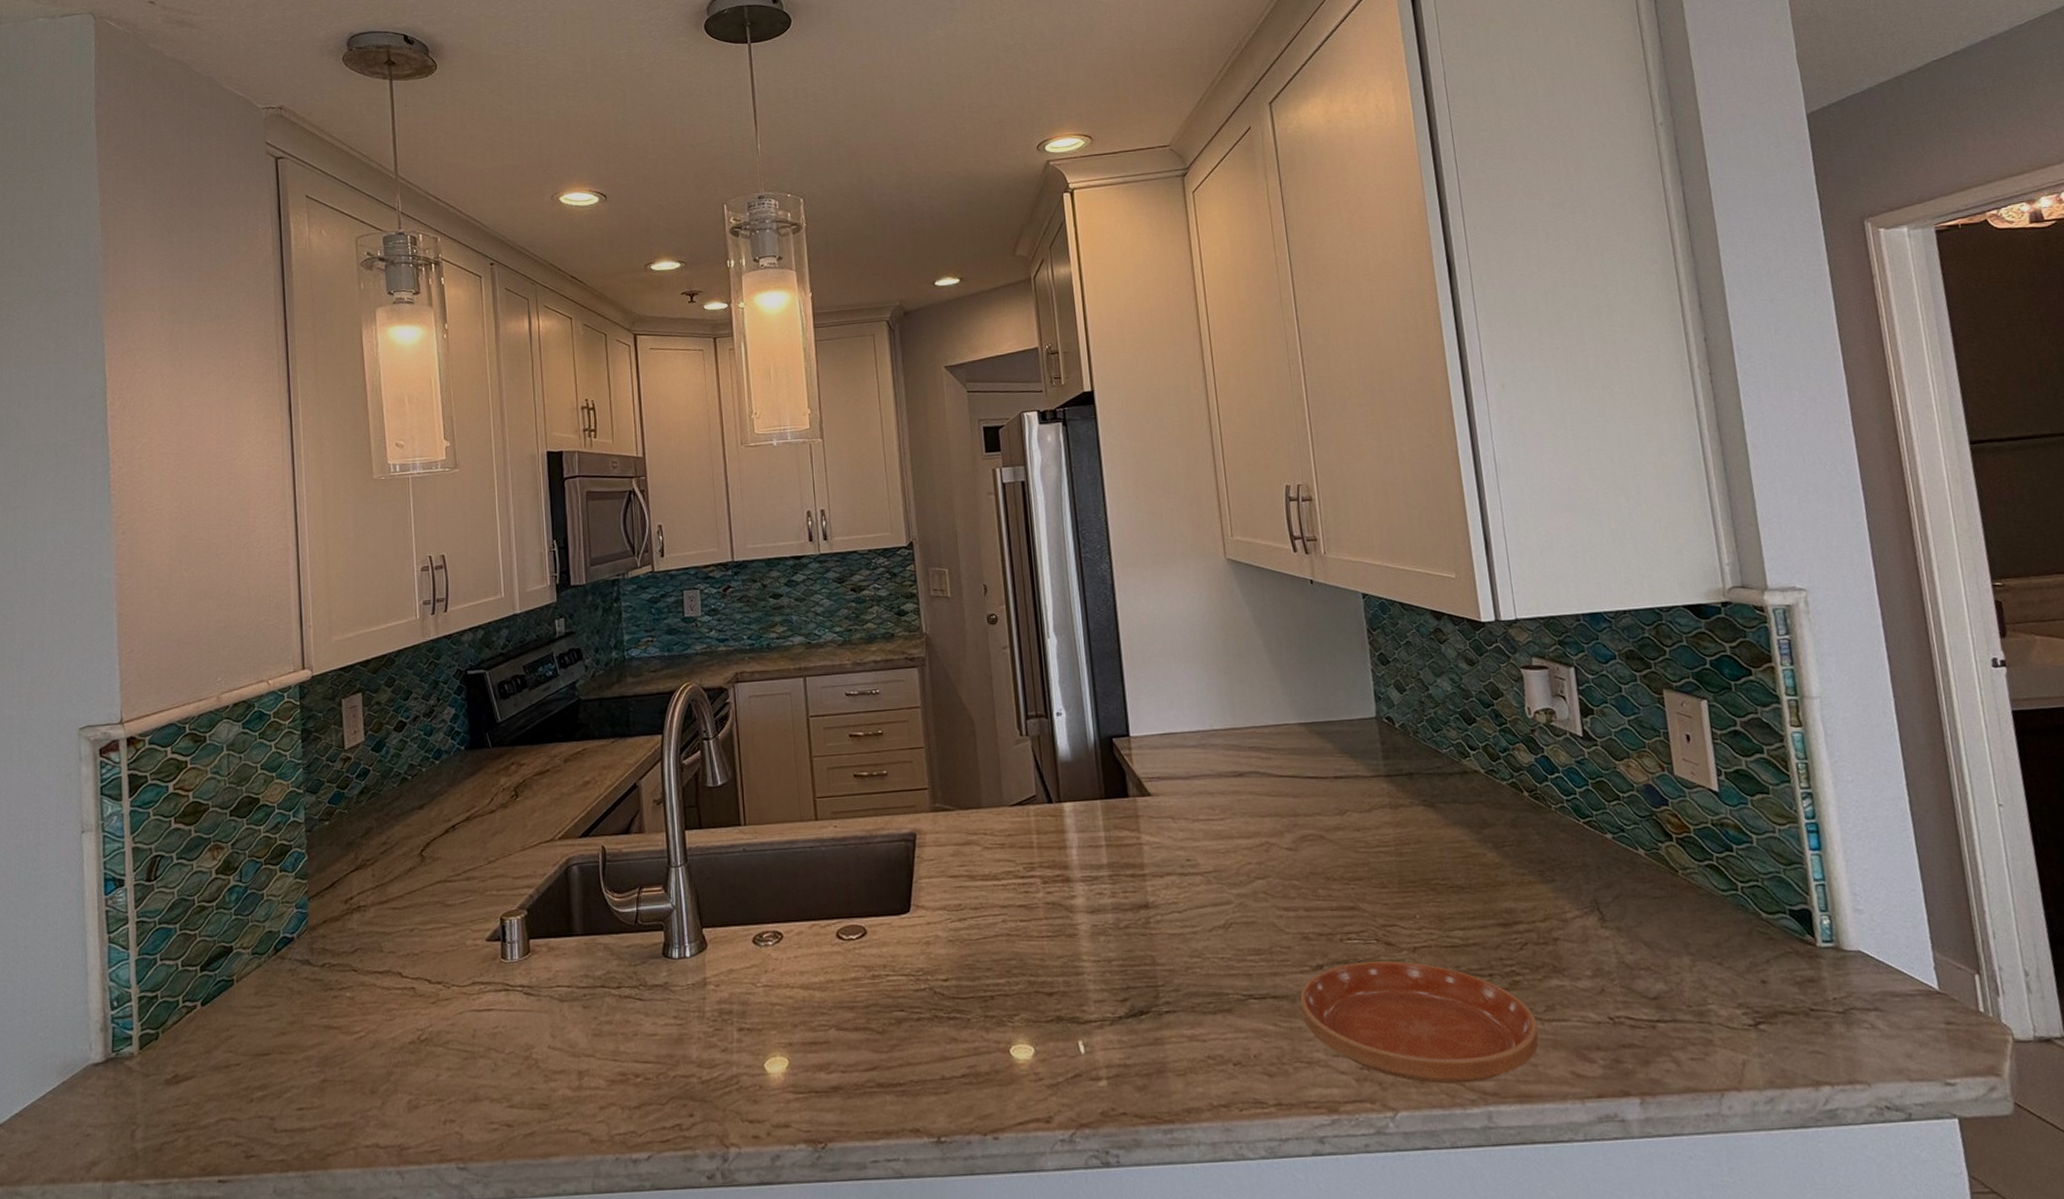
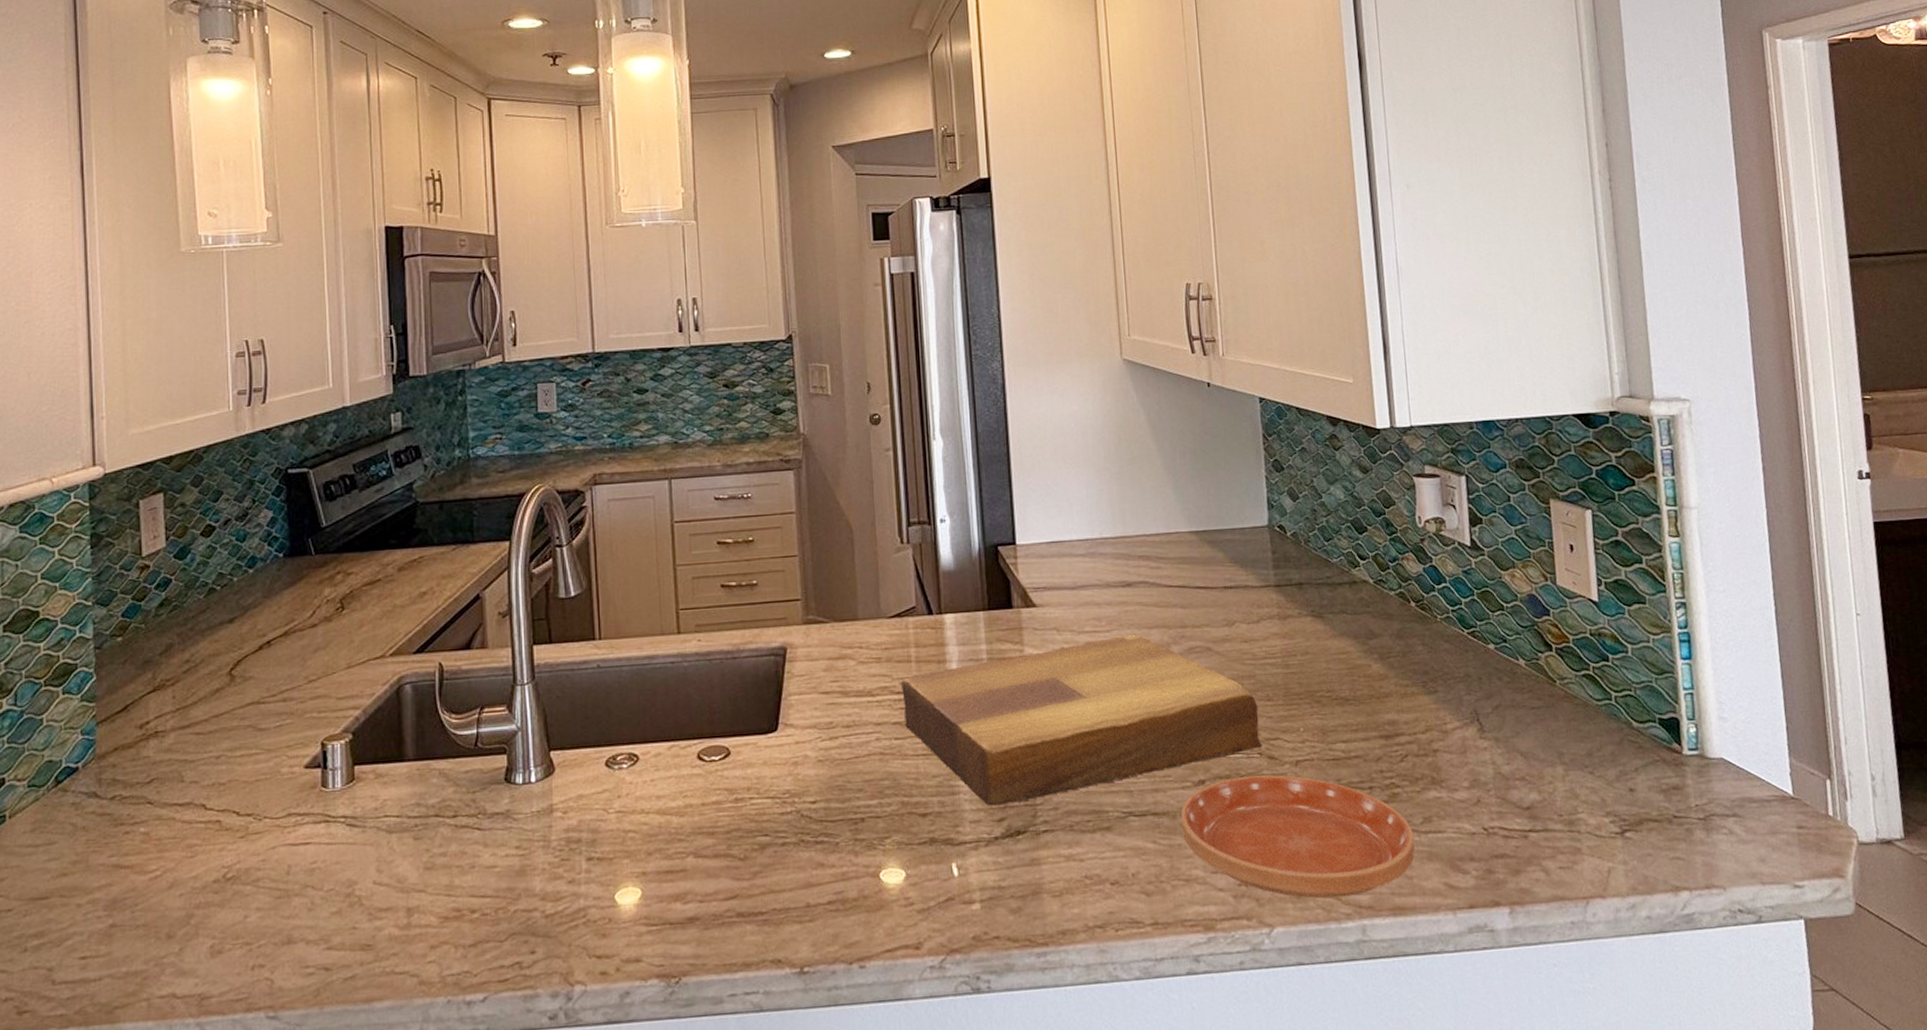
cutting board: none [1025,822,1379,987] -> present [901,633,1263,806]

